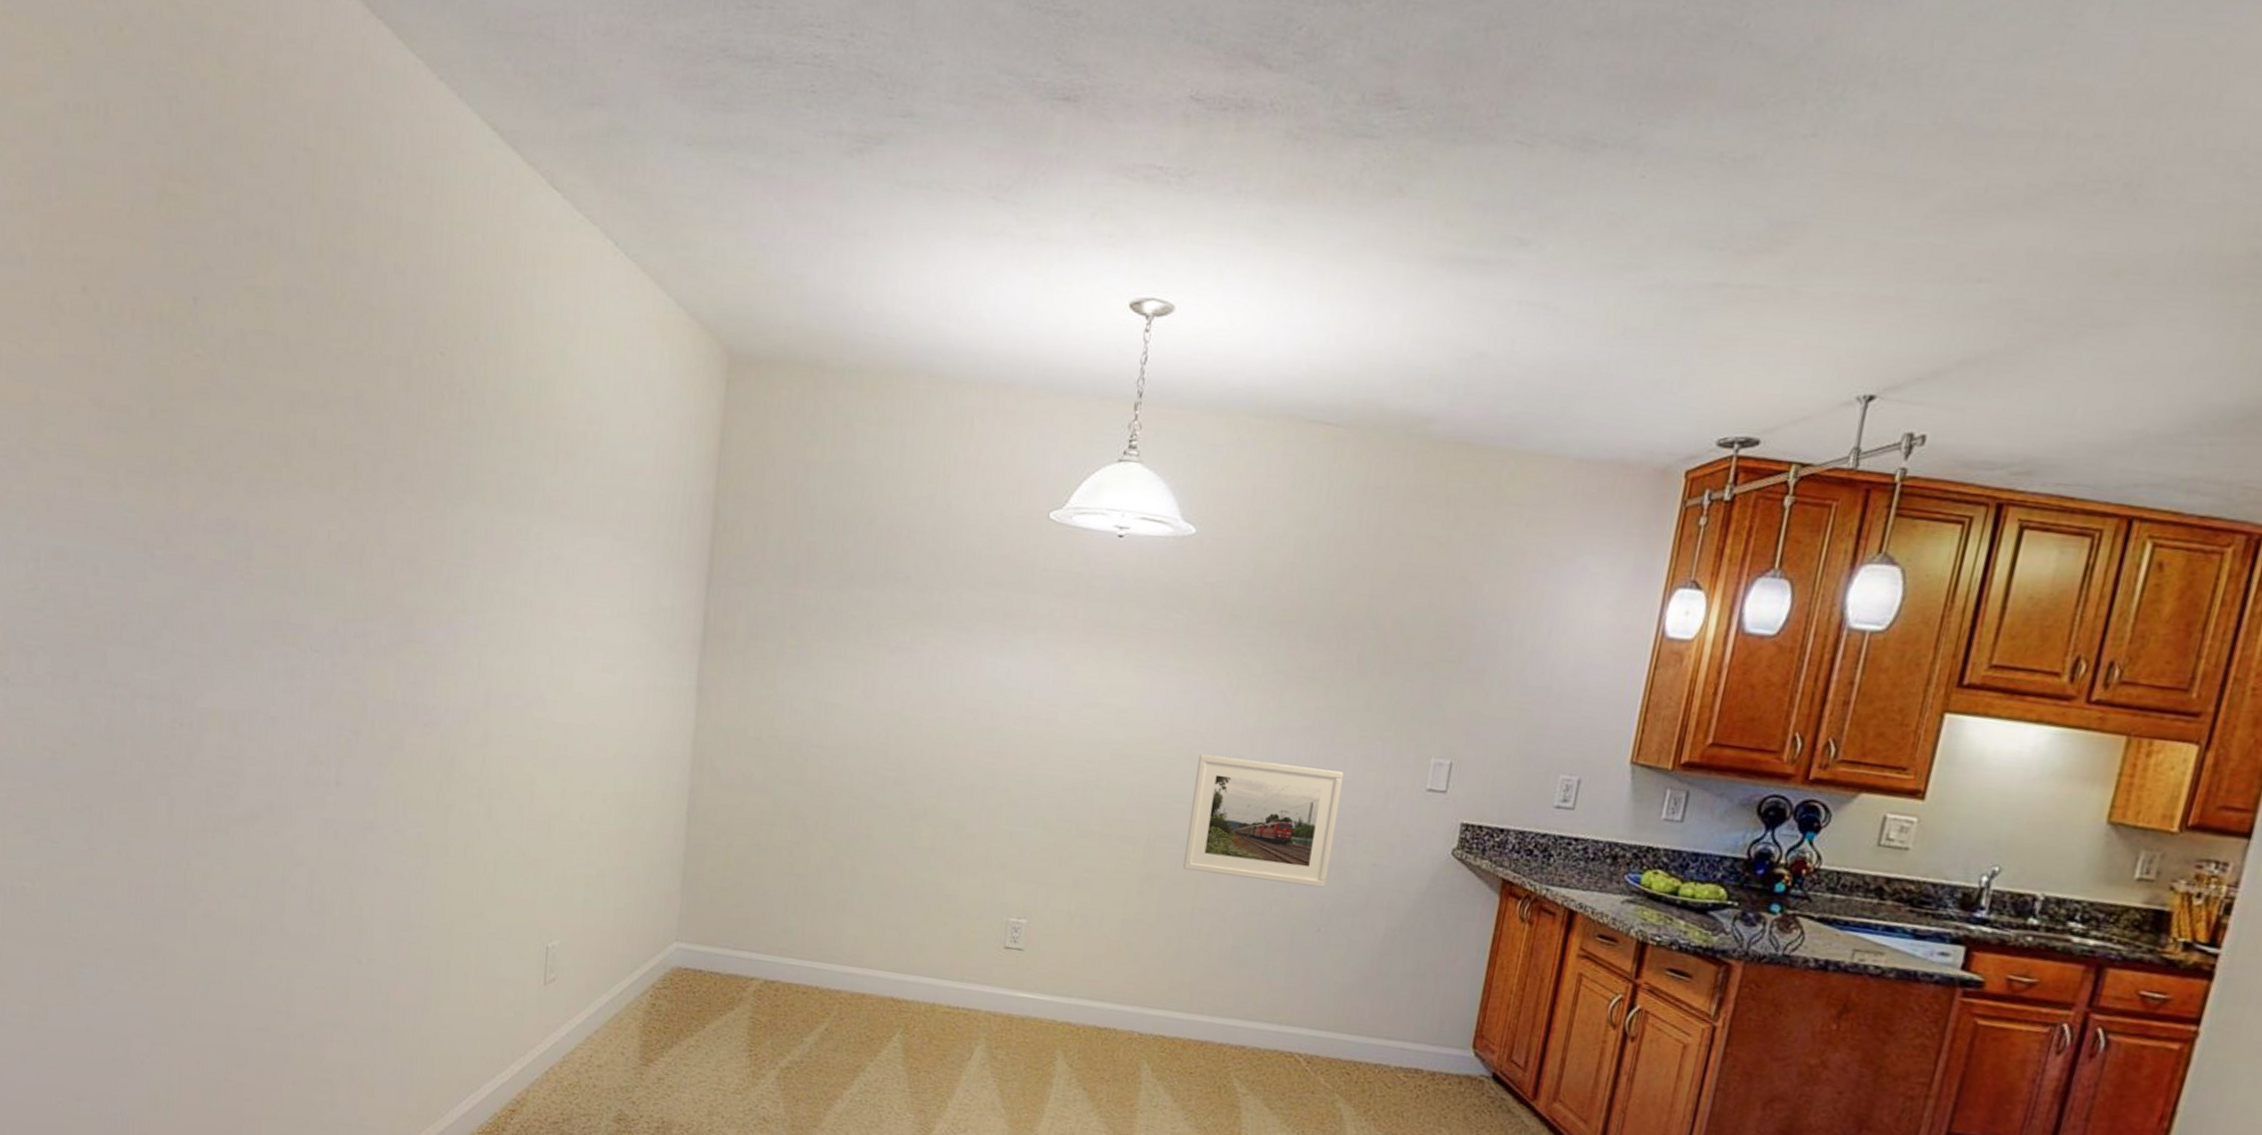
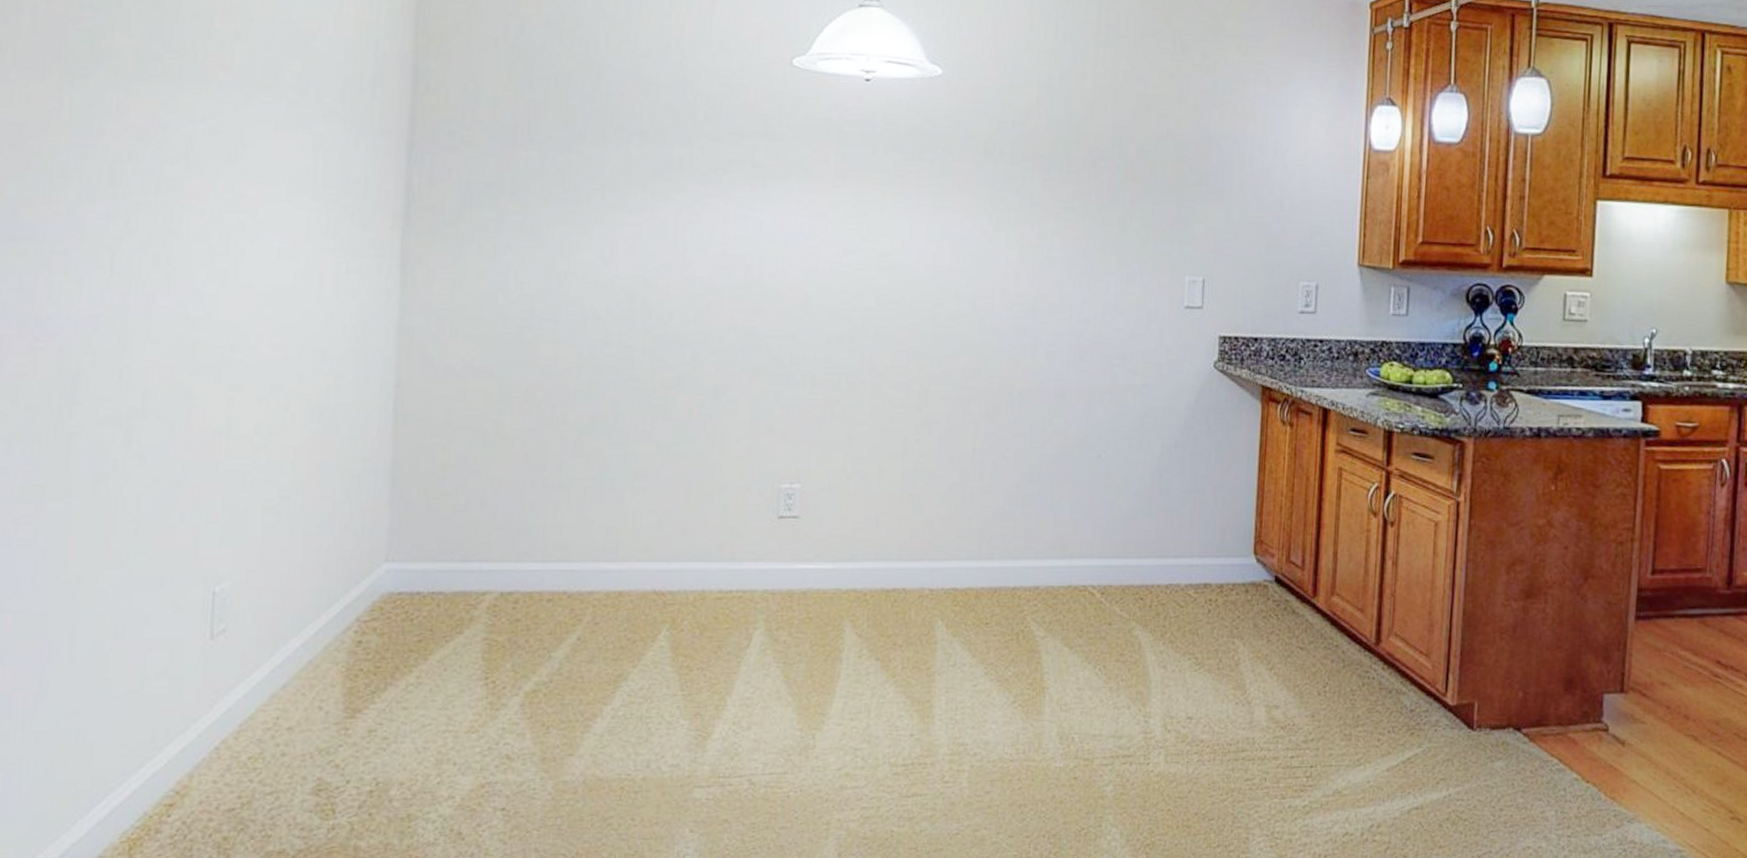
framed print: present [1183,754,1345,888] -> none [960,292,1107,414]

